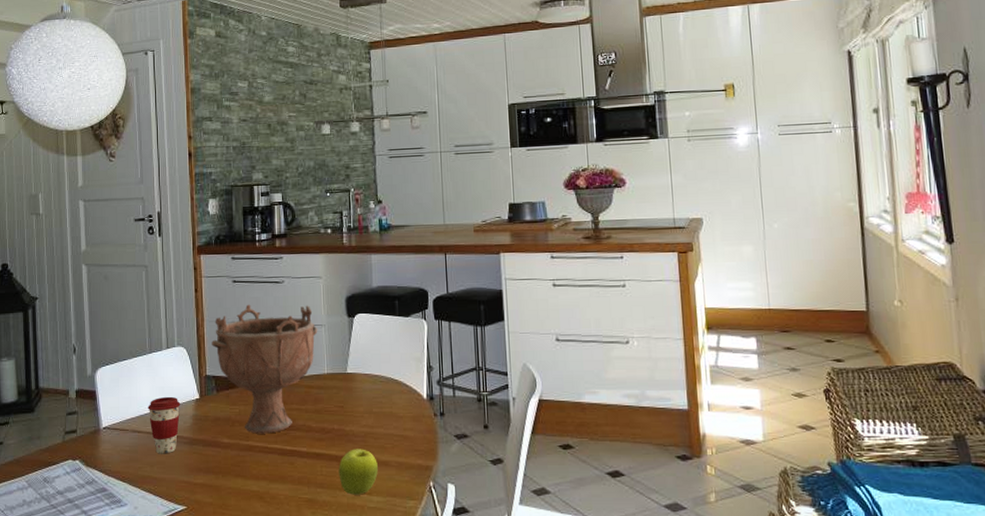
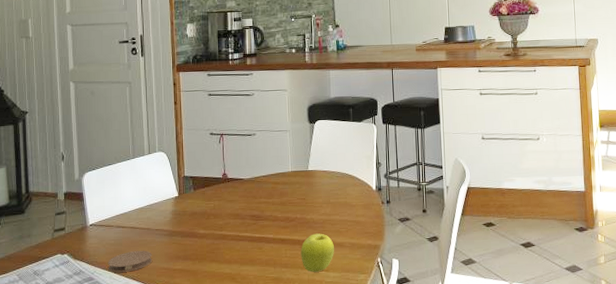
coaster: none [122,459,170,484] -> present [108,250,152,273]
coffee cup: present [148,396,181,454] -> none [131,195,161,246]
decorative bowl: present [212,304,318,434] -> none [189,114,284,225]

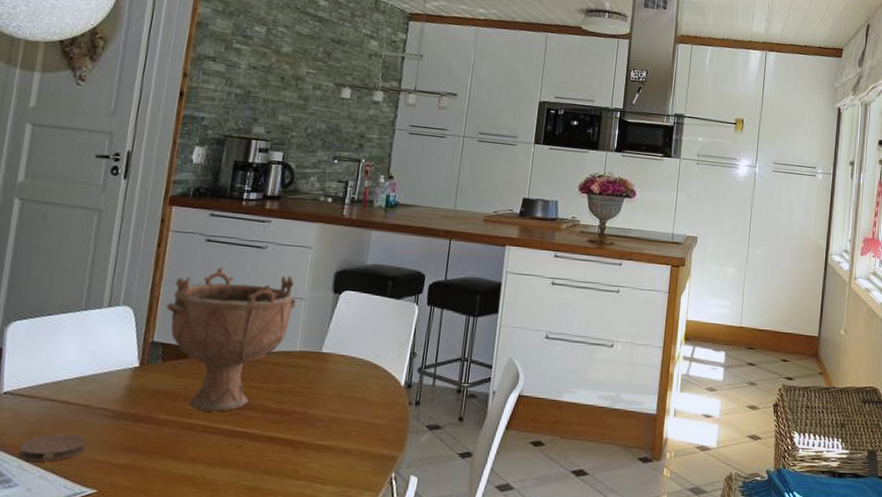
decorative bowl: none [189,114,284,225] -> present [166,267,297,412]
fruit: present [300,233,334,272] -> none [291,434,338,484]

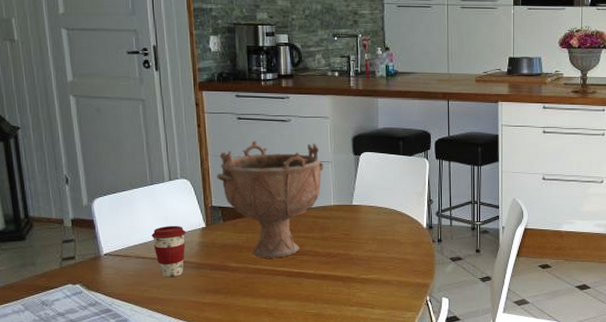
coaster: present [18,433,86,462] -> none [127,282,178,305]
coffee cup: none [68,361,114,428] -> present [151,225,186,278]

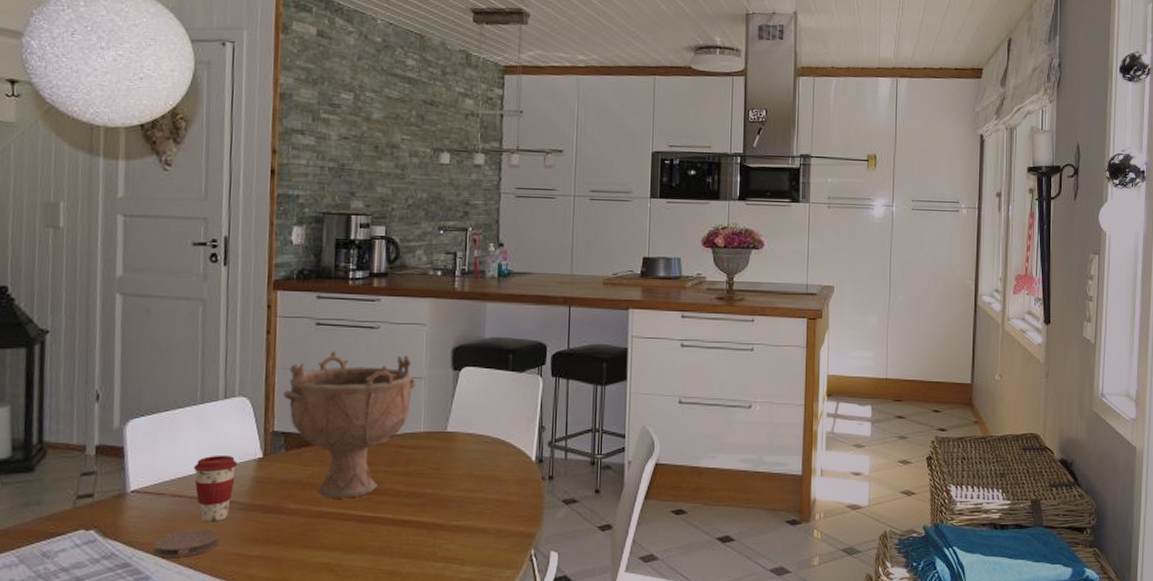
coaster: none [127,282,178,305] -> present [153,528,219,558]

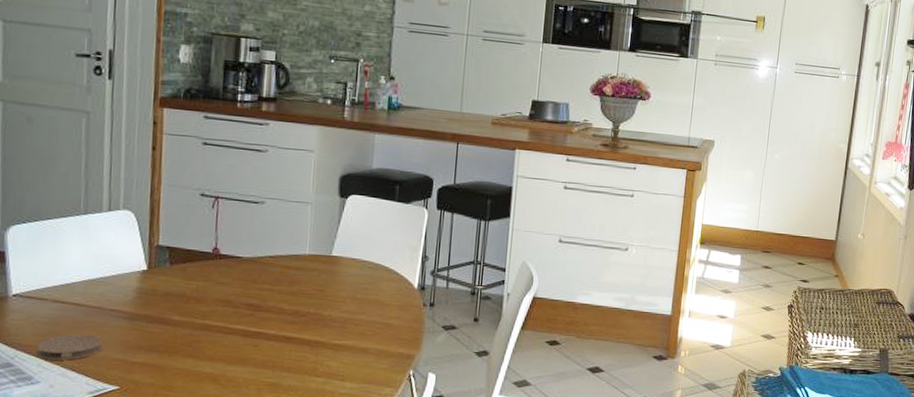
coffee cup: present [193,455,238,522] -> none [77,265,122,329]
decorative bowl: present [283,351,417,499] -> none [169,171,303,314]

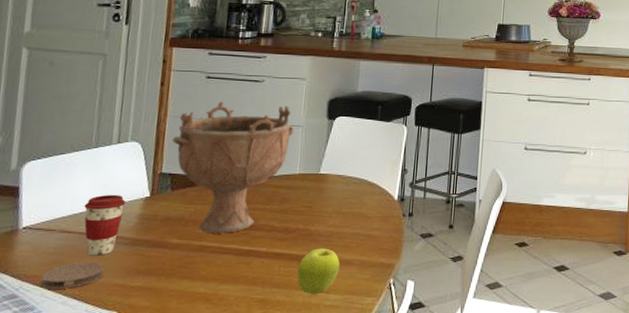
coffee cup: none [77,265,122,329] -> present [84,194,126,256]
decorative bowl: none [169,171,303,314] -> present [173,101,295,234]
fruit: none [309,334,355,381] -> present [297,248,340,294]

